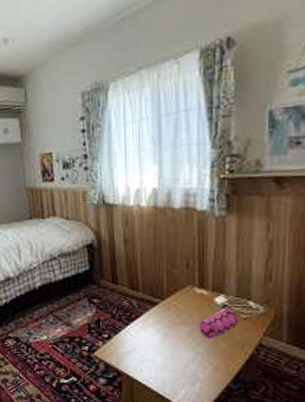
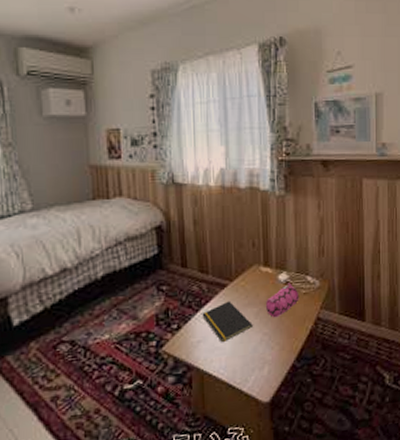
notepad: none [132,318,184,356] -> present [202,300,253,343]

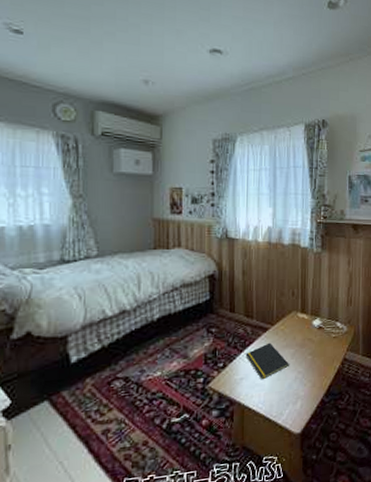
pencil case: present [266,283,299,318] -> none [301,328,330,358]

